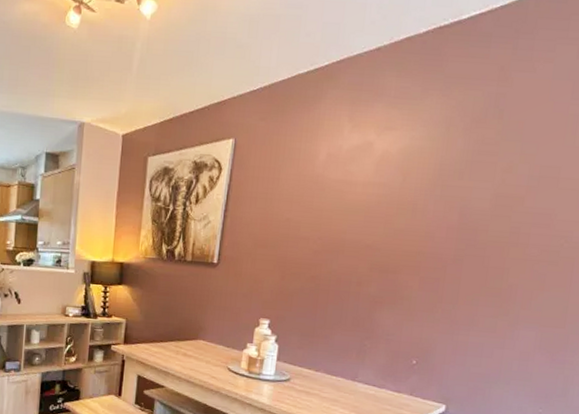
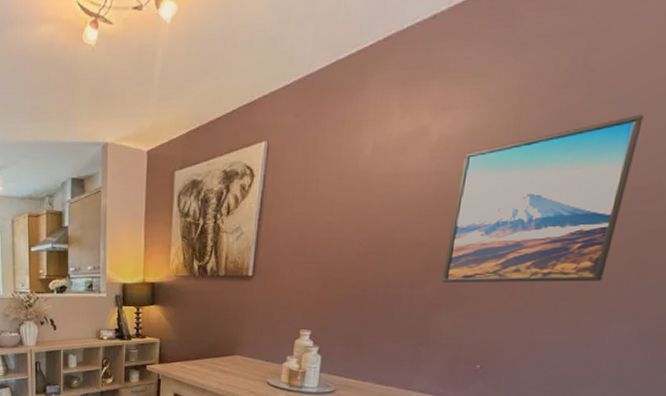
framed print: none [384,152,540,291] -> present [441,115,644,282]

